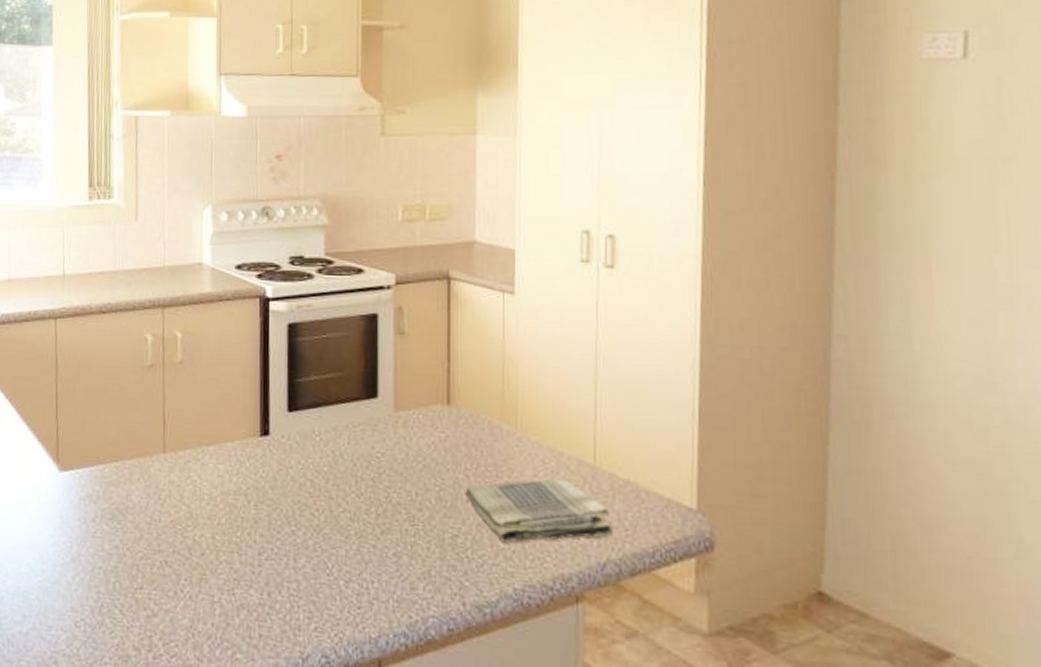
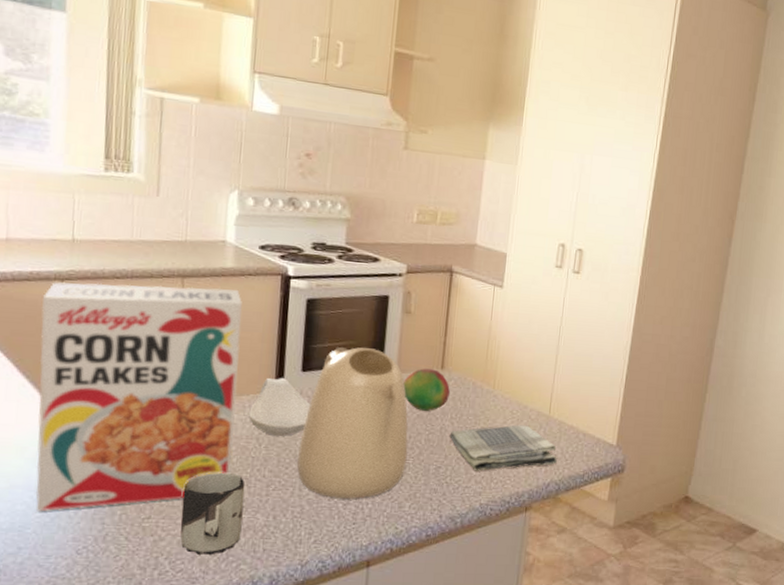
cereal box: none [37,317,223,576] -> present [35,282,242,512]
cup: none [172,534,236,638] -> present [180,472,245,555]
spoon rest: none [235,420,301,492] -> present [249,377,311,436]
kettle: none [290,380,416,575] -> present [297,347,408,499]
fruit: none [403,404,460,460] -> present [403,368,450,411]

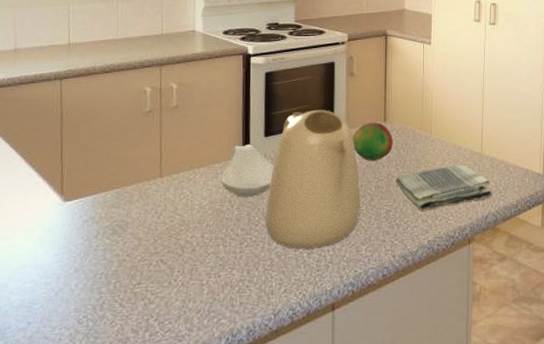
cereal box: present [35,282,242,512] -> none [42,71,212,288]
cup: present [180,472,245,555] -> none [167,234,222,314]

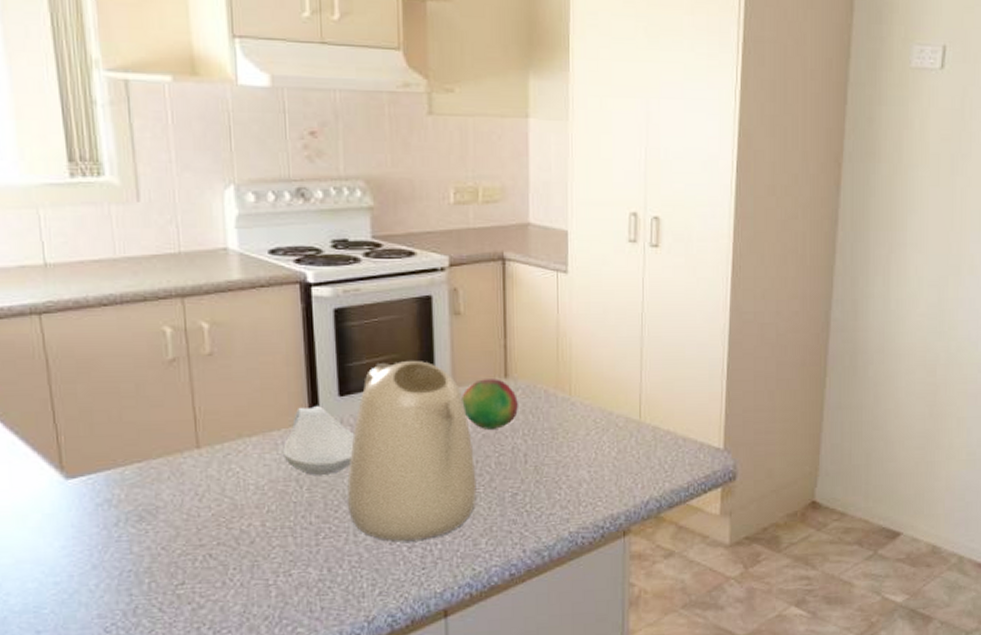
dish towel: present [396,164,492,211] -> none [523,435,655,495]

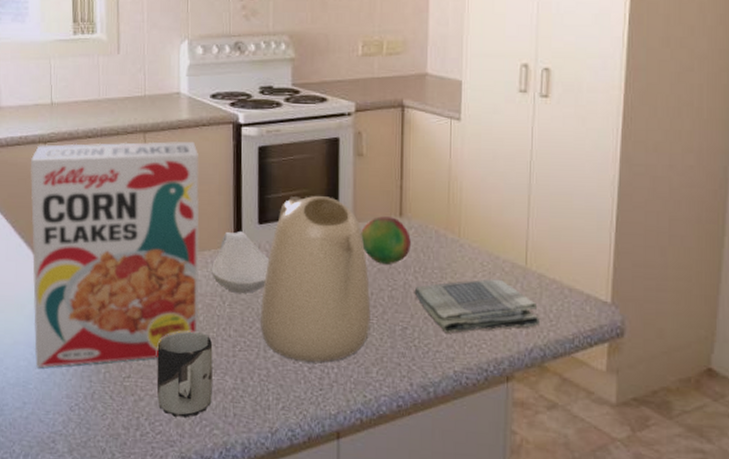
cereal box: none [19,305,271,589] -> present [30,141,200,368]
cup: none [218,522,293,621] -> present [157,330,213,418]
dish towel: none [523,435,655,495] -> present [414,279,539,333]

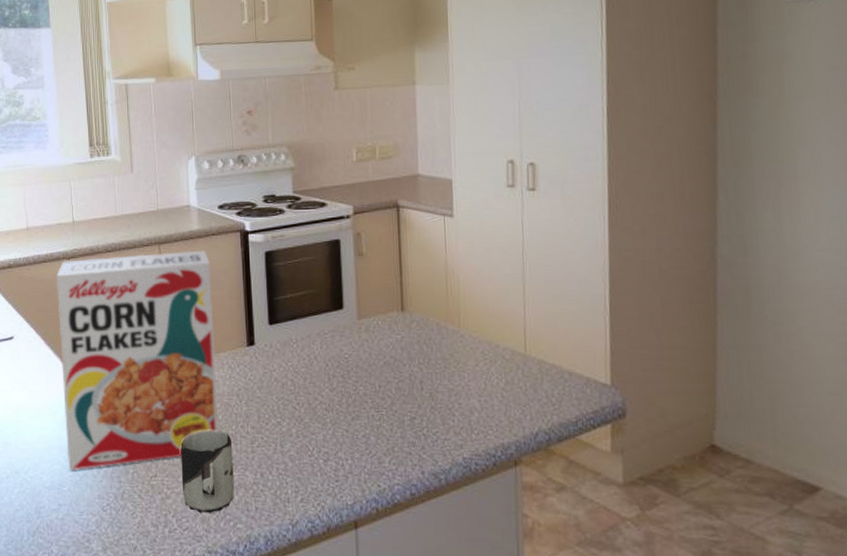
spoon rest: present [212,231,270,293] -> none [227,333,282,391]
kettle: present [261,196,371,362] -> none [275,296,380,454]
fruit: present [361,216,411,264] -> none [366,312,414,357]
dish towel: present [414,279,539,333] -> none [420,367,542,421]

